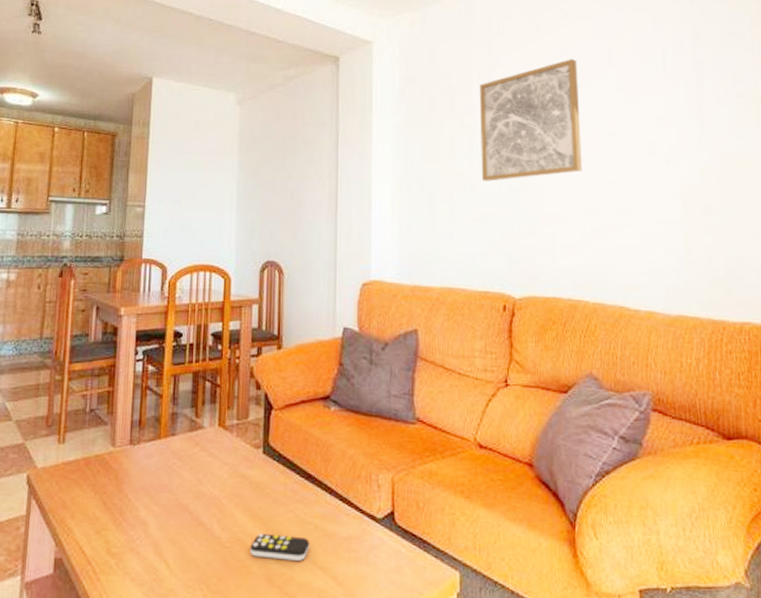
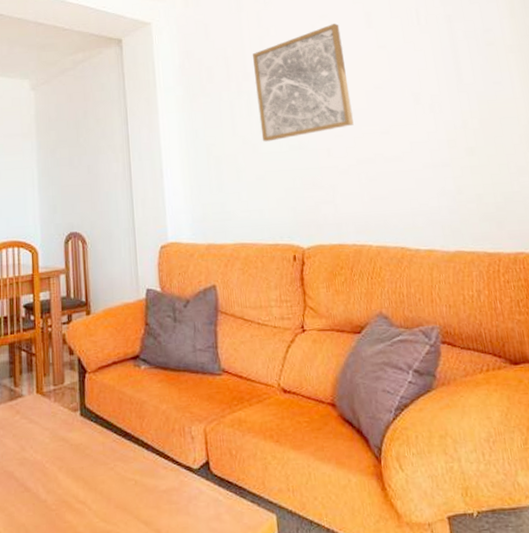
remote control: present [250,533,310,561] -> none [75,493,132,518]

